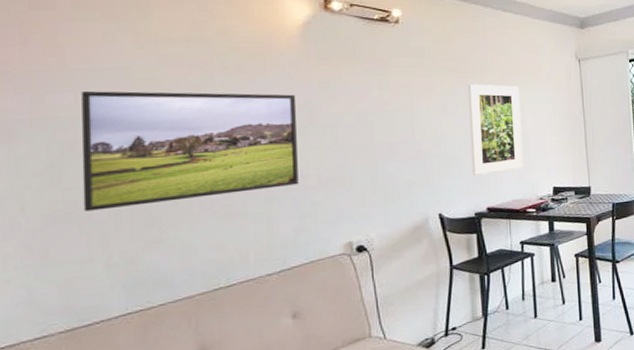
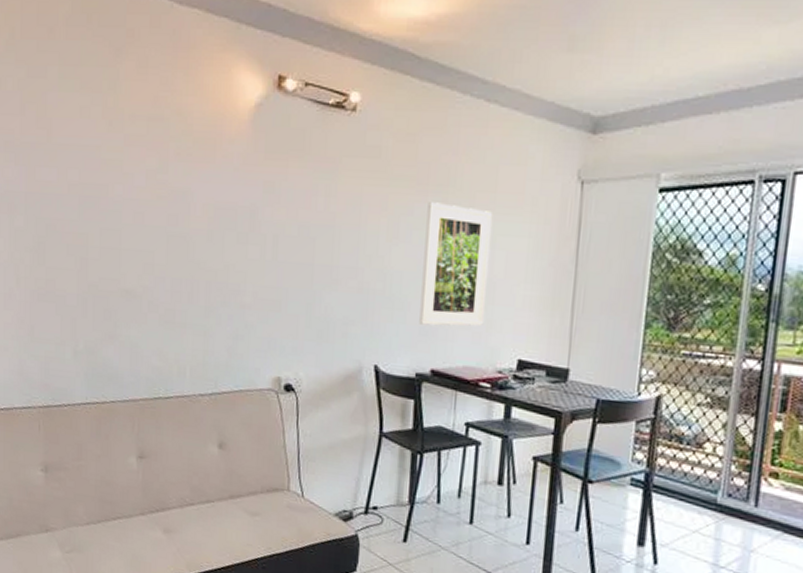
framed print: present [81,91,299,212] -> none [60,169,241,301]

